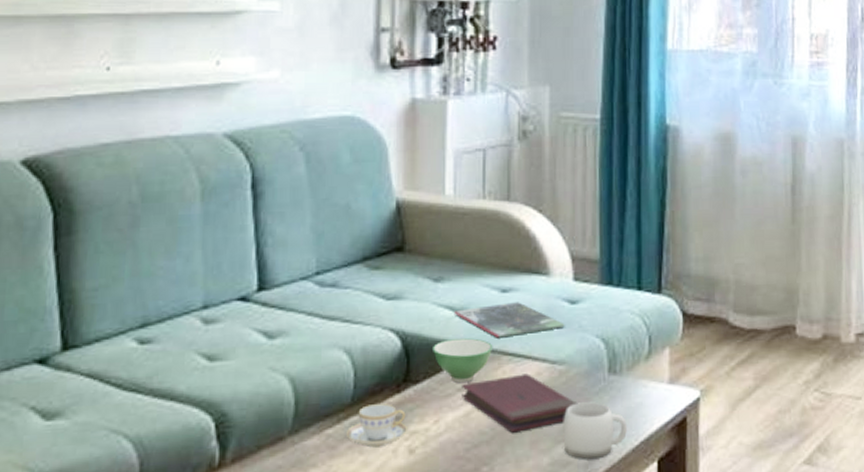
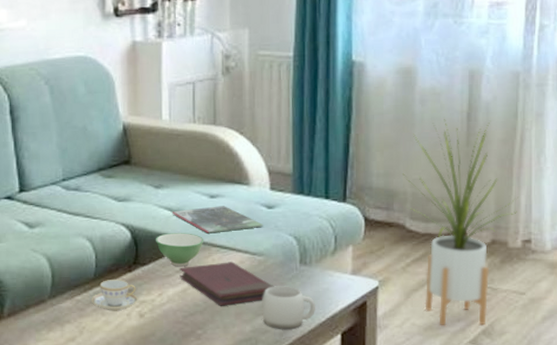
house plant: none [724,192,849,443] -> present [403,119,518,326]

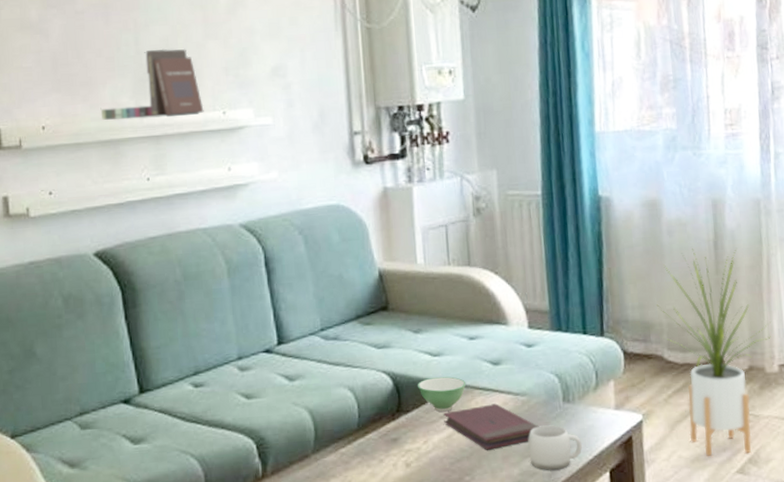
teacup: present [92,279,138,311] -> none [356,429,403,462]
magazine: present [171,206,263,234] -> none [432,347,524,376]

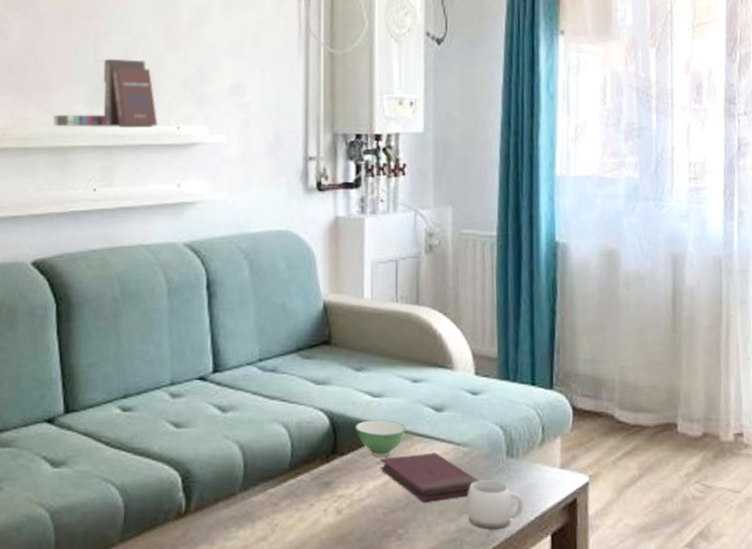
house plant: present [657,248,771,456] -> none [610,304,728,527]

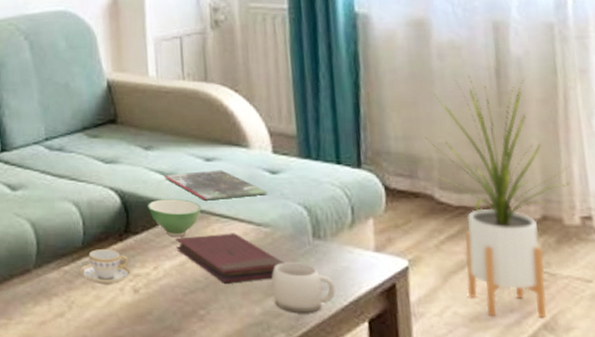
teacup: none [286,471,335,507] -> present [80,249,131,285]
magazine: none [372,391,468,421] -> present [164,170,267,201]
house plant: none [610,304,728,527] -> present [425,76,570,319]

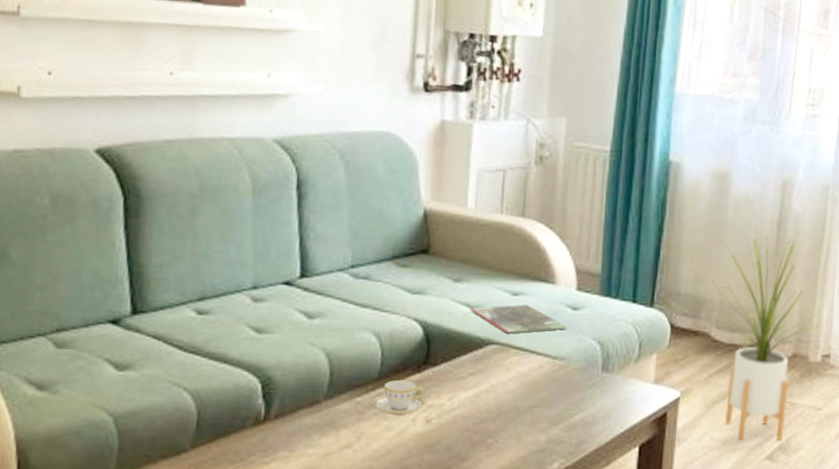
bowl: present [147,199,202,237] -> none [449,331,503,369]
book: present [176,233,285,283] -> none [473,365,574,413]
mug: present [270,262,335,313] -> none [558,393,615,440]

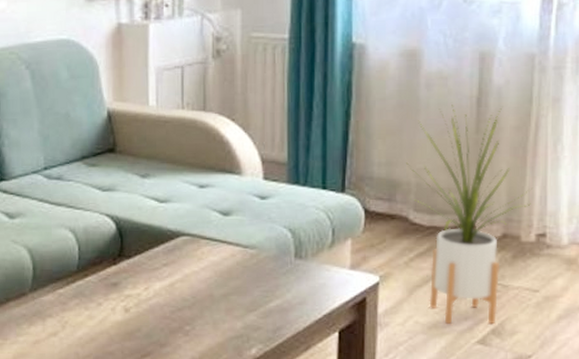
teacup: present [373,380,425,416] -> none [75,273,123,305]
magazine: present [470,304,567,334] -> none [158,196,256,225]

